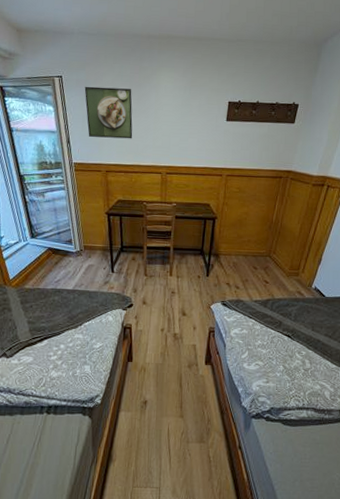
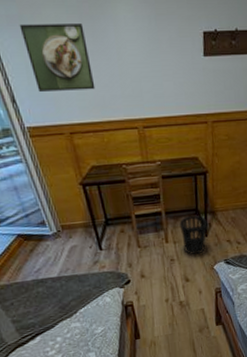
wastebasket: none [184,254,211,292] -> present [179,215,209,255]

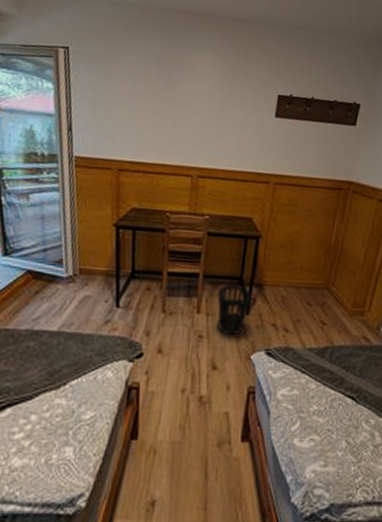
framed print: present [19,24,95,92] -> none [97,62,159,131]

